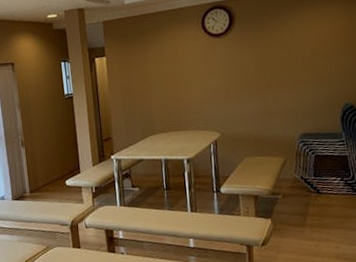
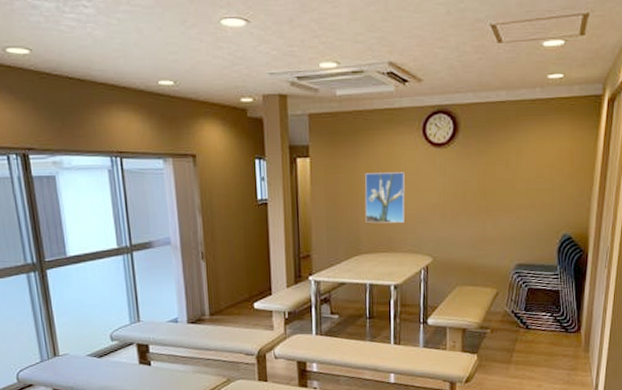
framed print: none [154,61,192,107] -> present [365,172,405,223]

